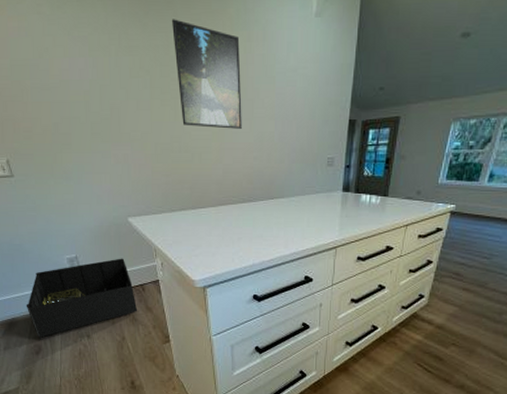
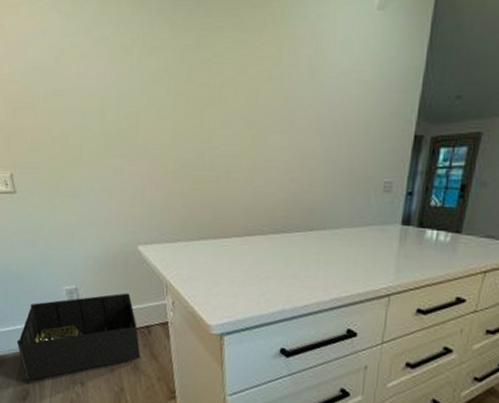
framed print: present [172,19,242,129] -> none [204,15,283,144]

